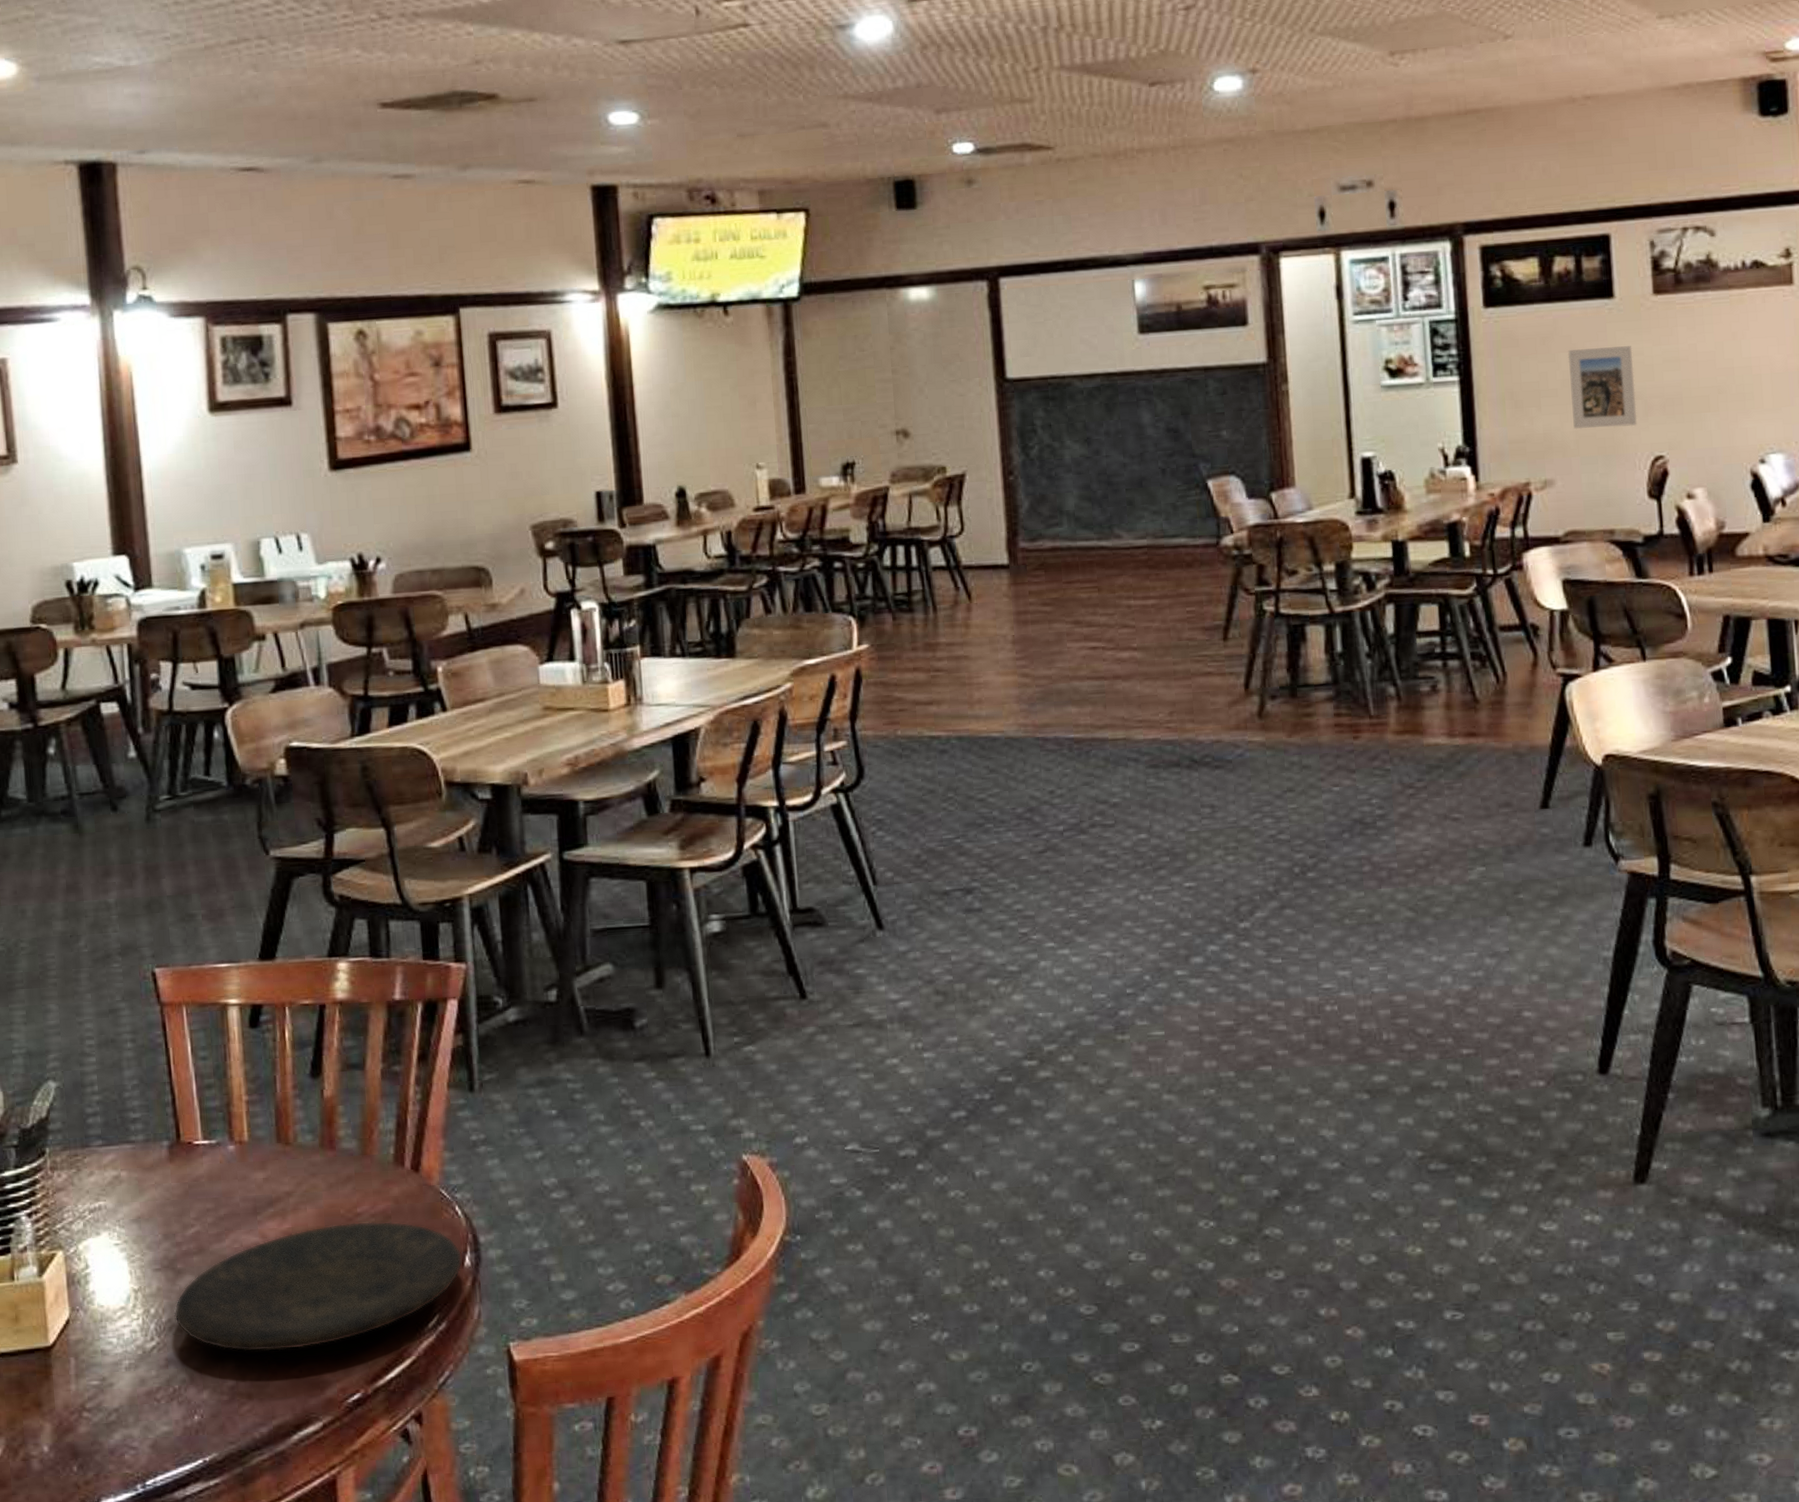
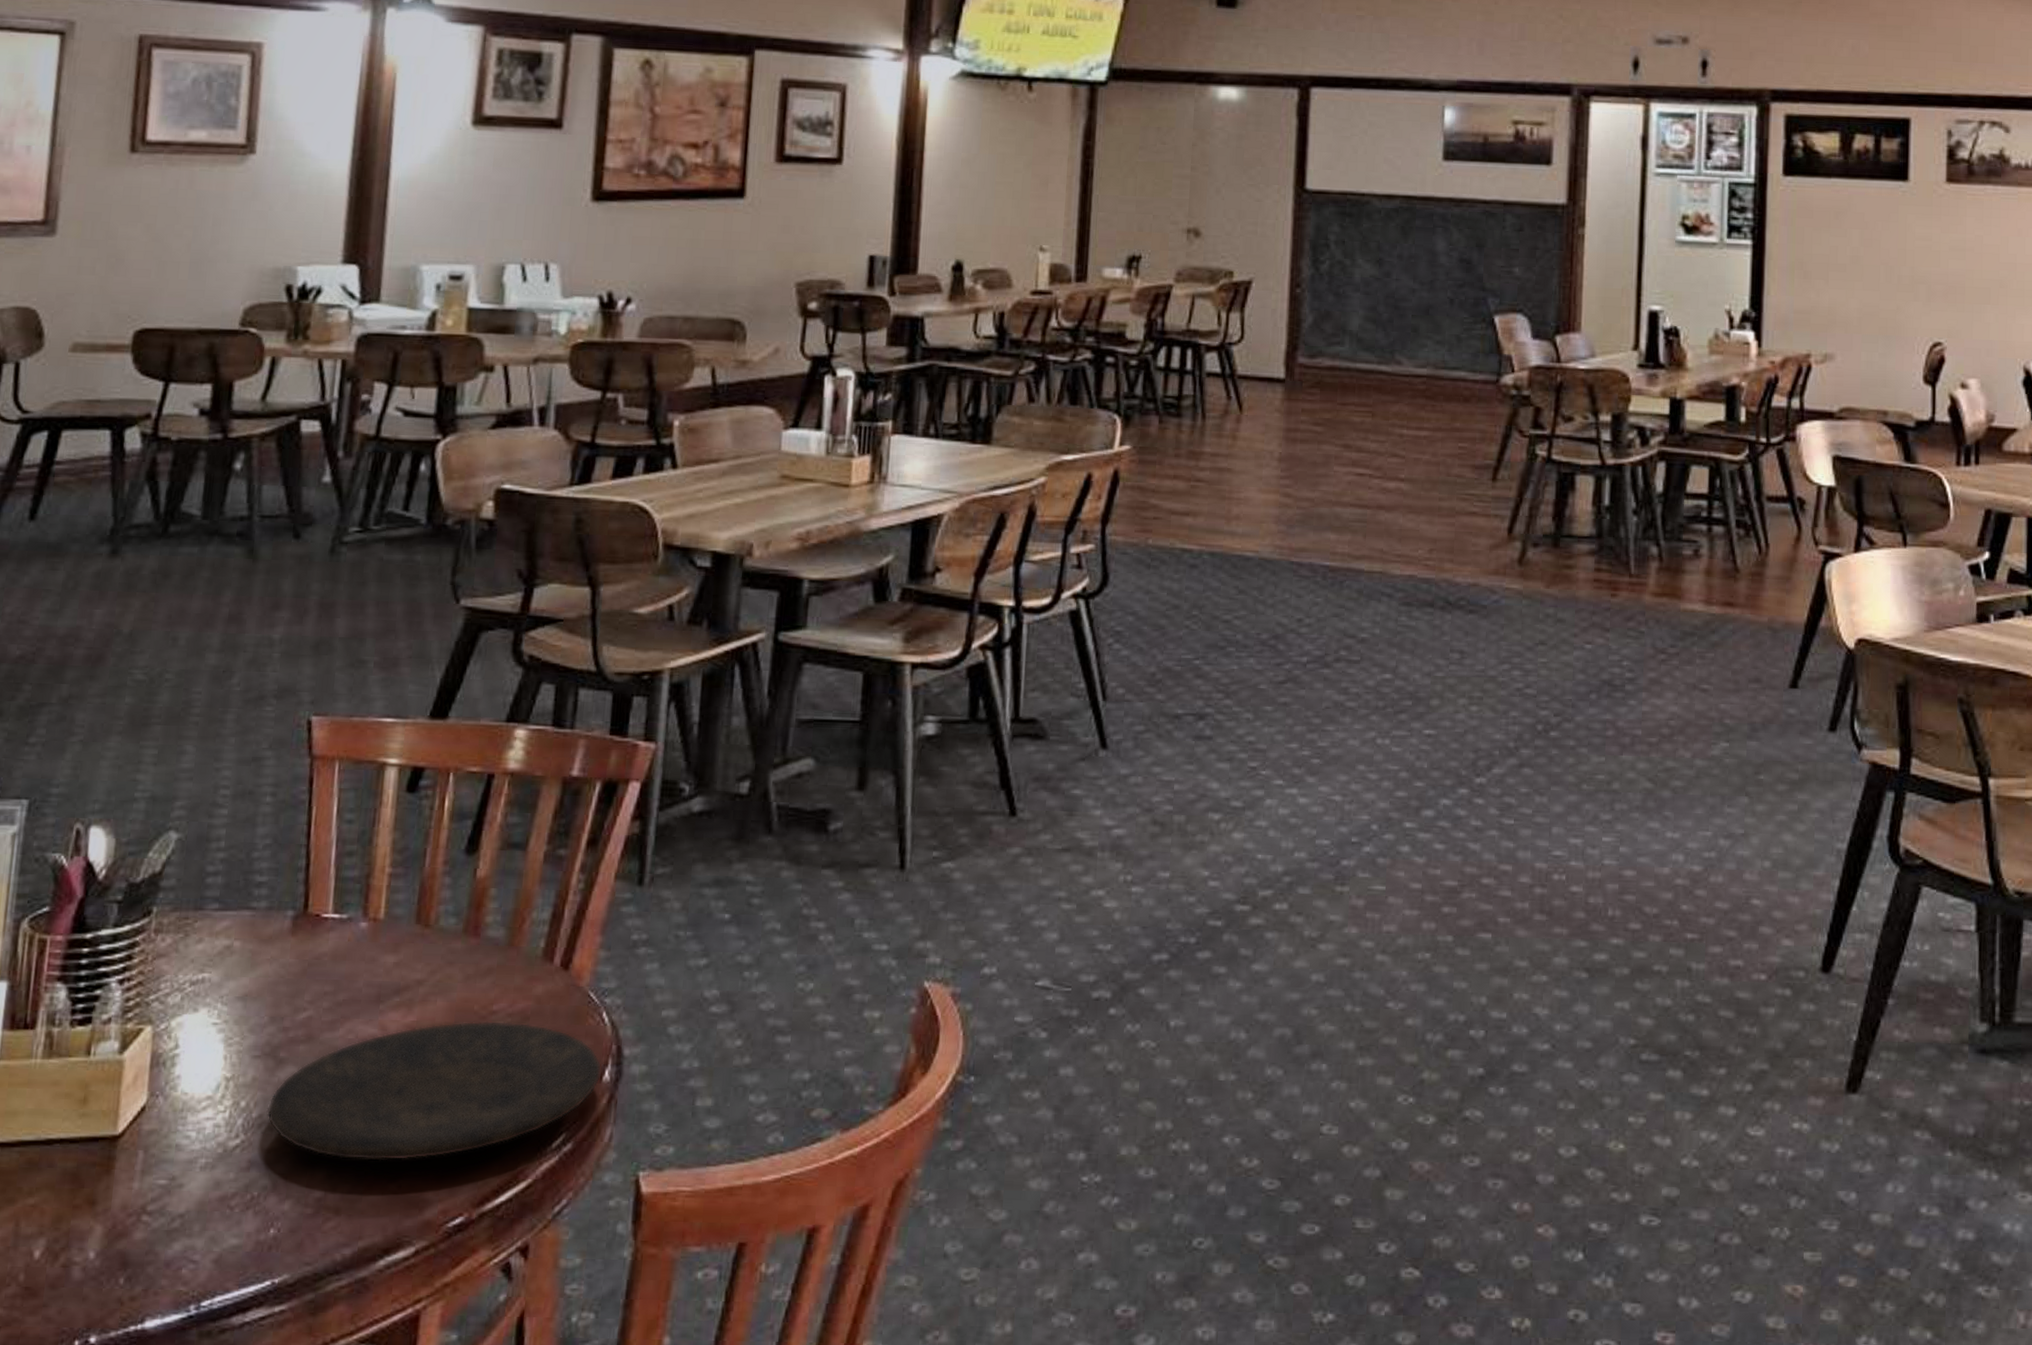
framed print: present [1567,346,1638,430] -> none [1858,227,1922,310]

